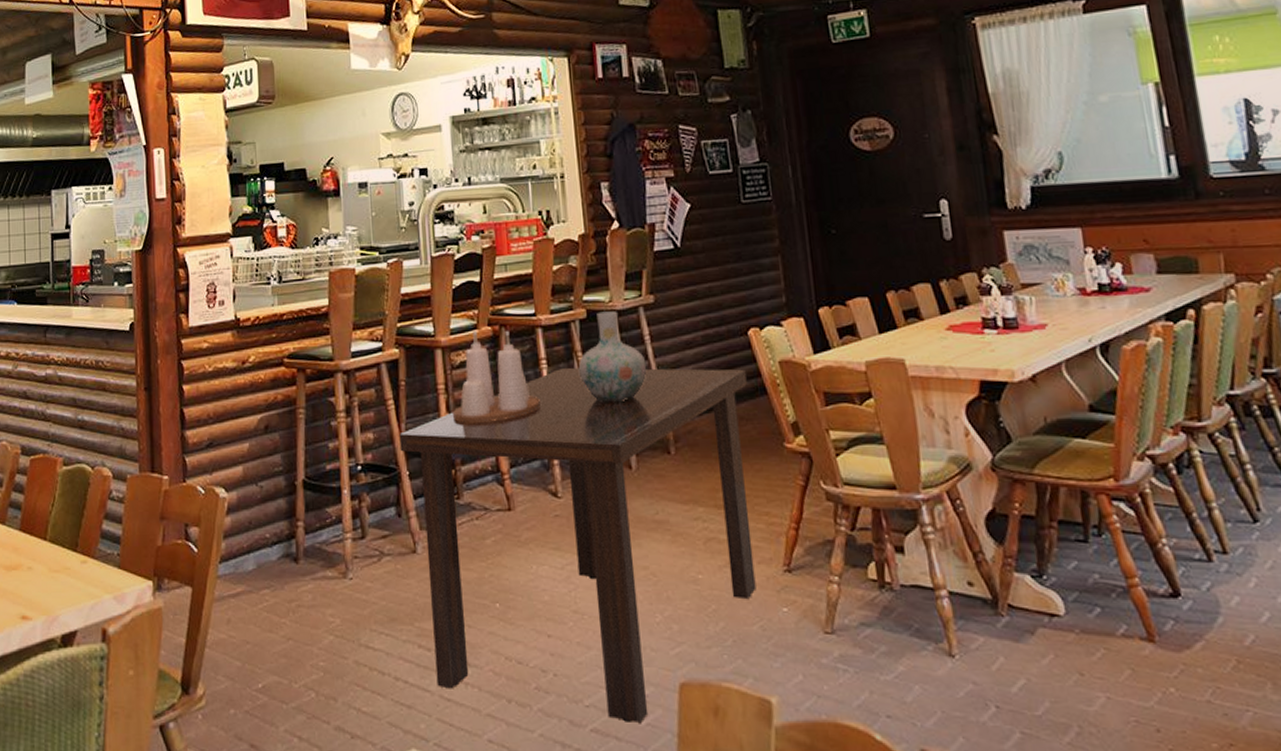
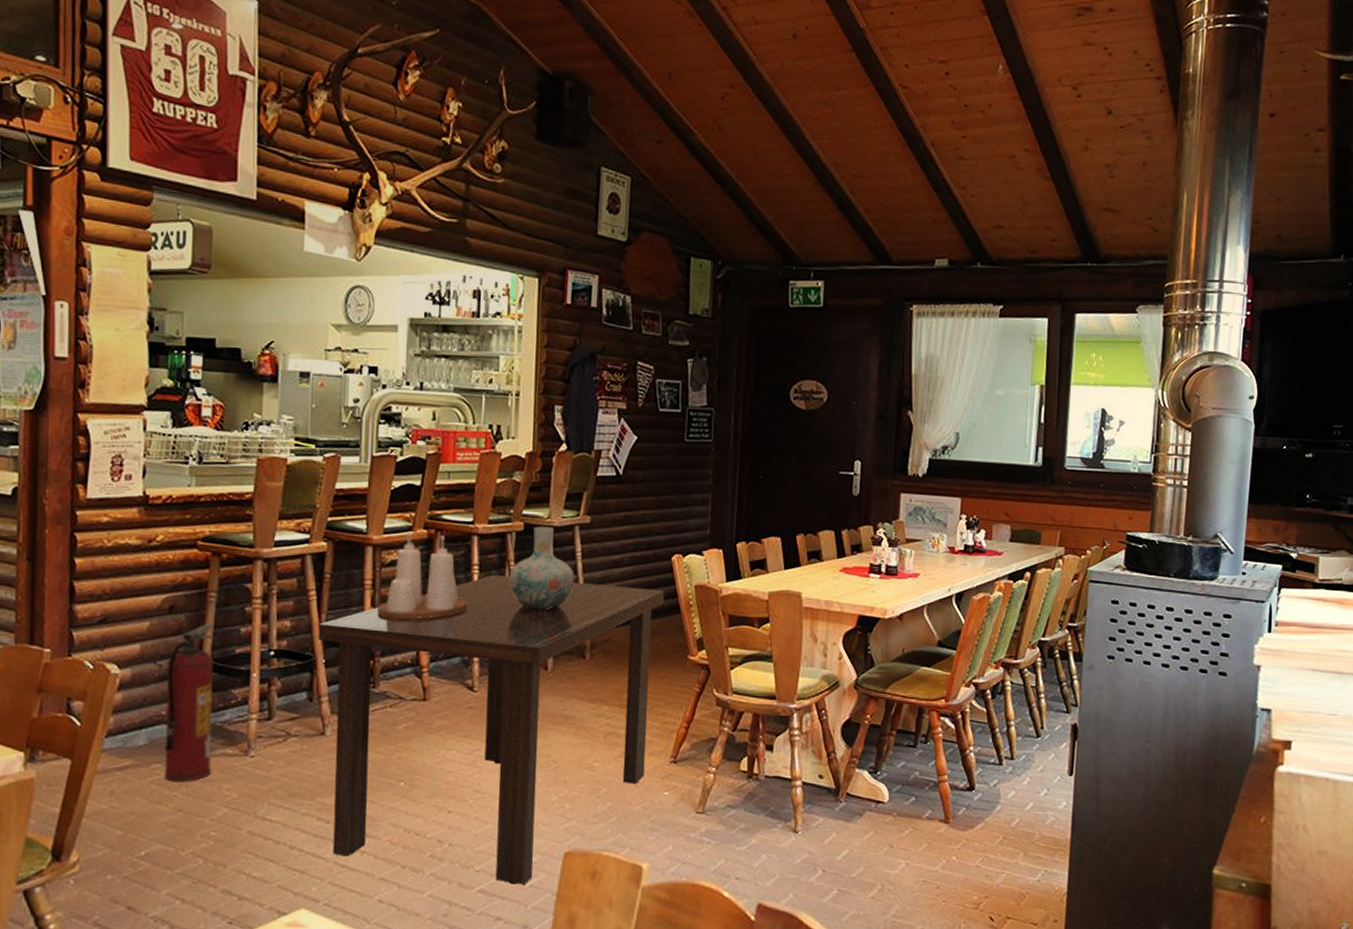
fire extinguisher: none [267,440,314,608] -> present [164,623,214,782]

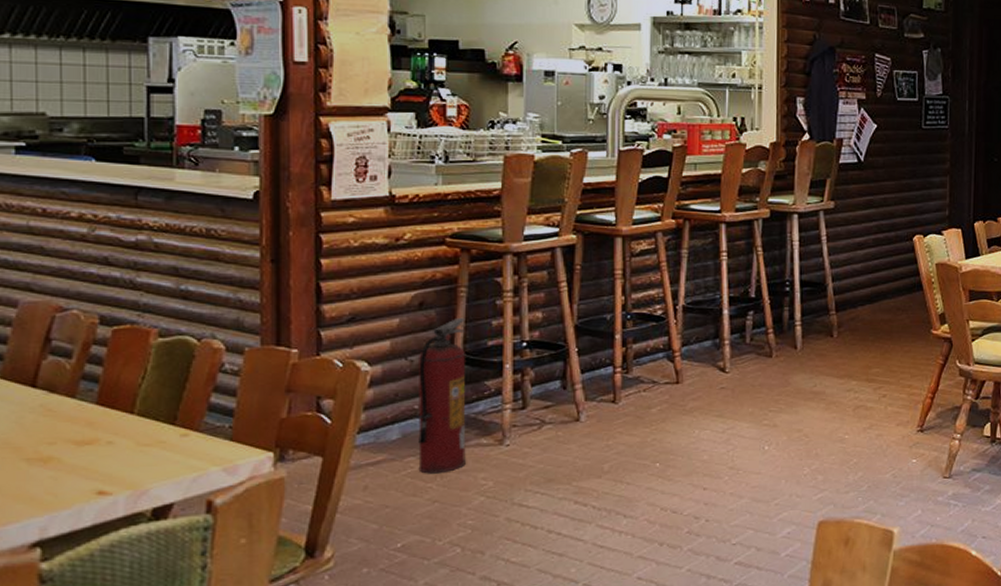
dining table: present [318,574,664,884] -> none [570,260,907,555]
condiment set: present [378,531,468,619] -> none [629,222,717,306]
vase: present [508,526,575,610] -> none [756,213,821,293]

